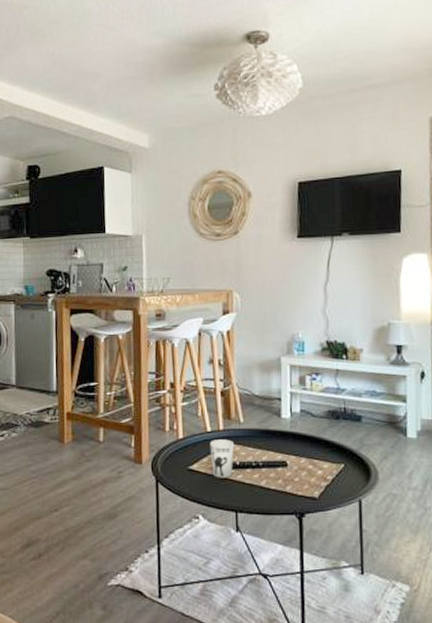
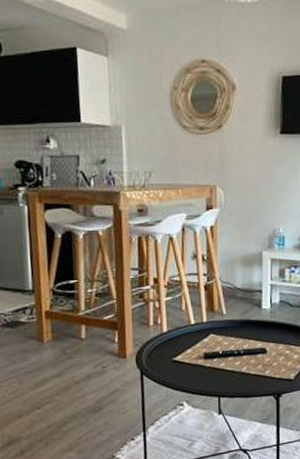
cup: present [209,439,234,478] -> none [193,331,217,367]

